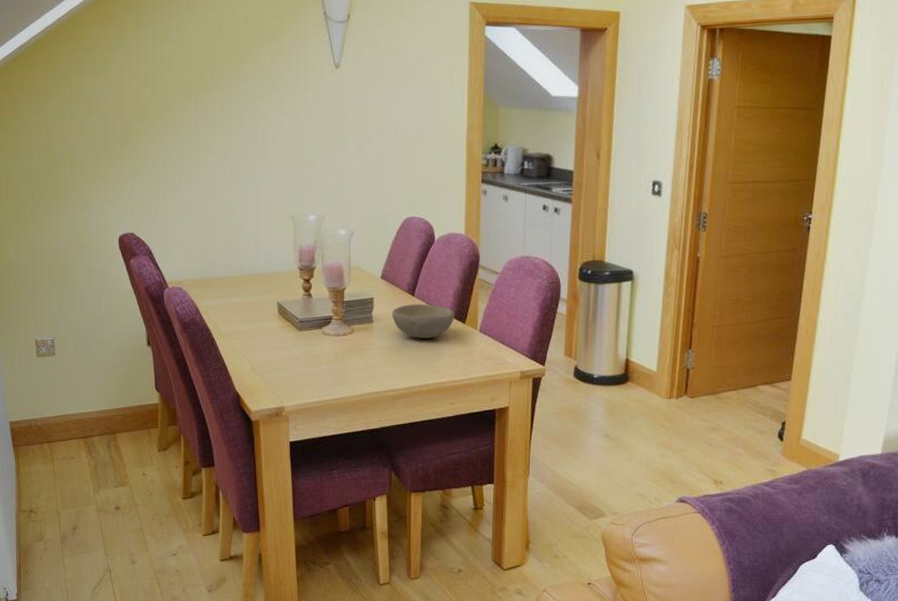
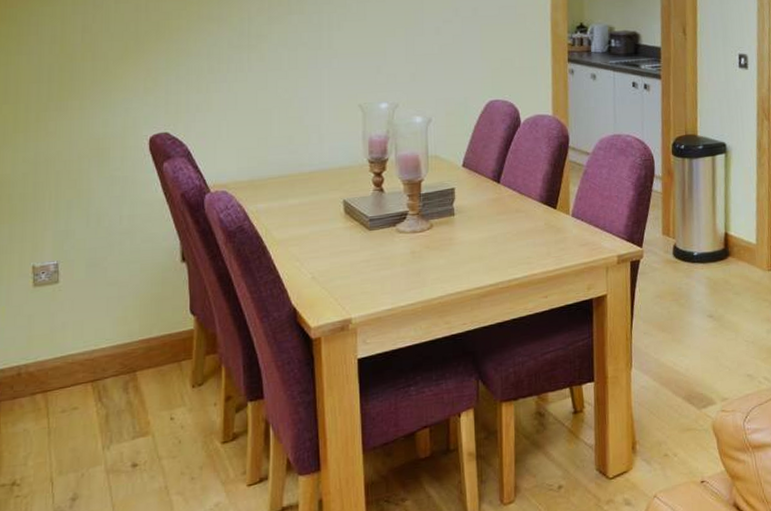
bowl: present [392,304,455,339] -> none [476,191,545,229]

